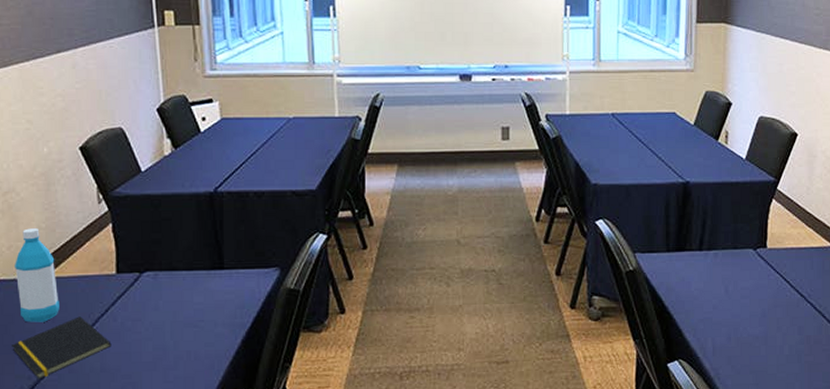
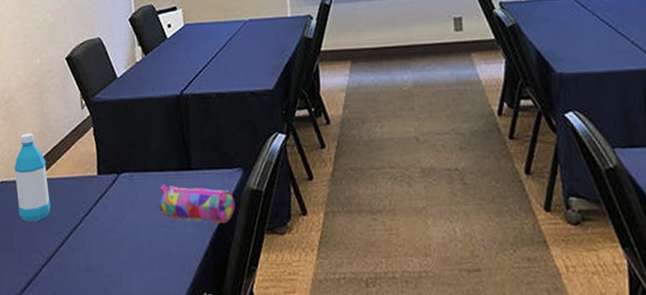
notepad: present [12,316,112,379] -> none [12,216,94,276]
pencil case: none [184,284,271,323] -> present [157,185,235,224]

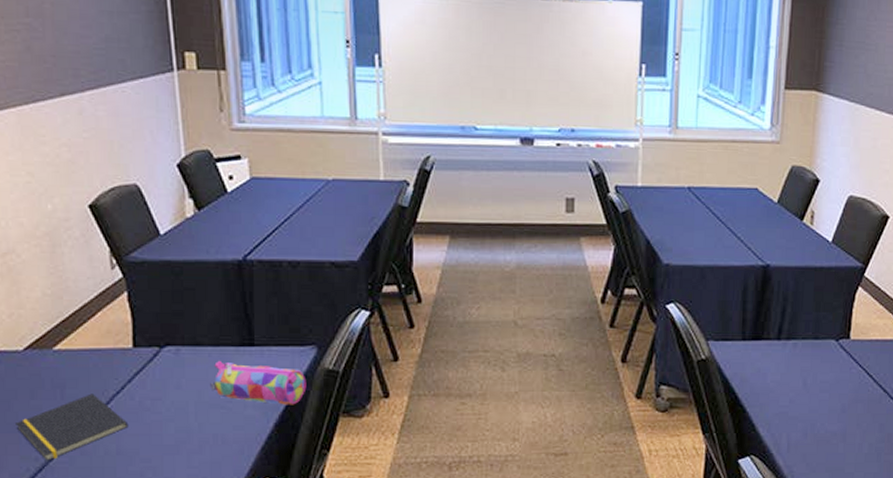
notepad: none [12,216,94,276] -> present [16,393,129,461]
water bottle: present [14,133,50,221] -> none [17,294,69,399]

